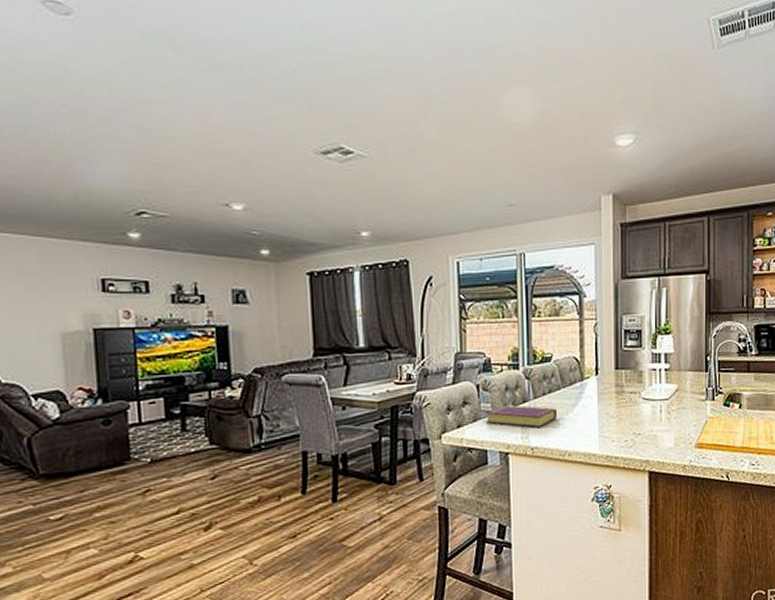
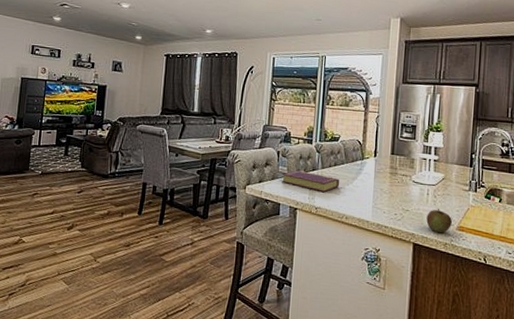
apple: none [661,425,689,455] -> present [426,208,452,233]

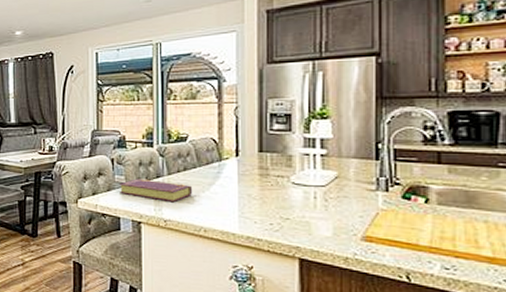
apple: present [426,208,452,233] -> none [316,214,353,246]

